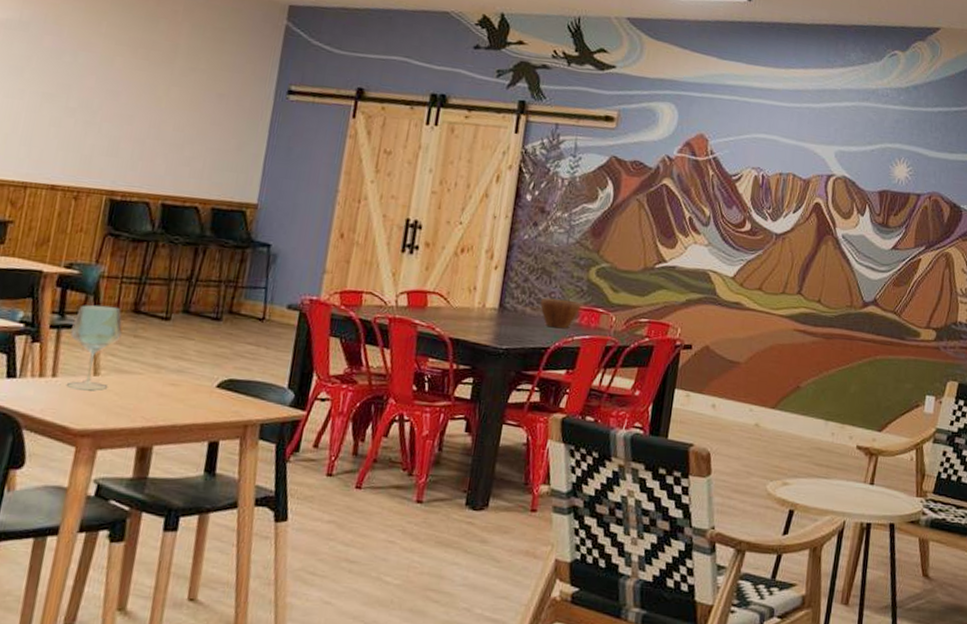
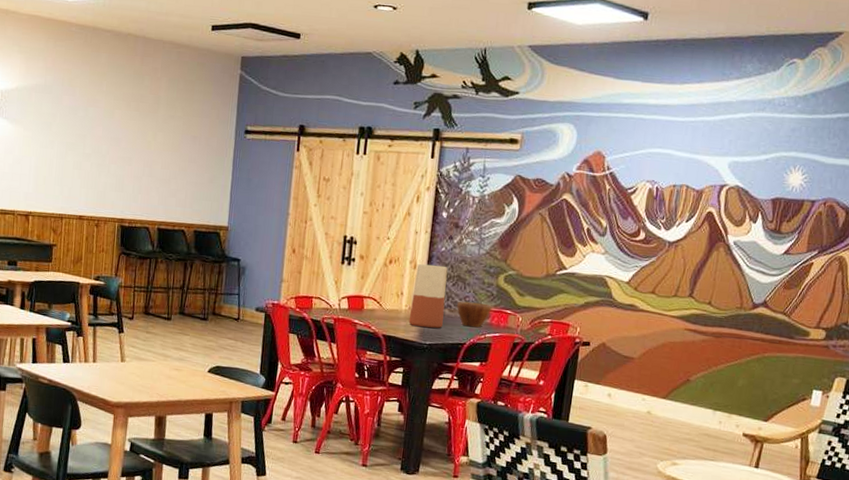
wine glass: present [67,304,122,392] -> none [103,308,138,374]
vase: none [481,253,531,331] -> present [408,263,448,329]

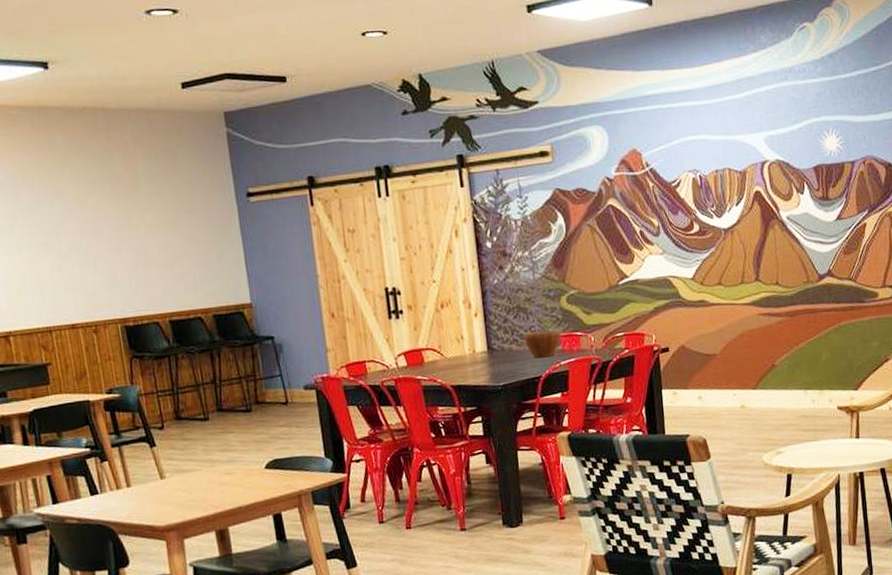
vase: present [408,263,448,329] -> none [471,299,513,370]

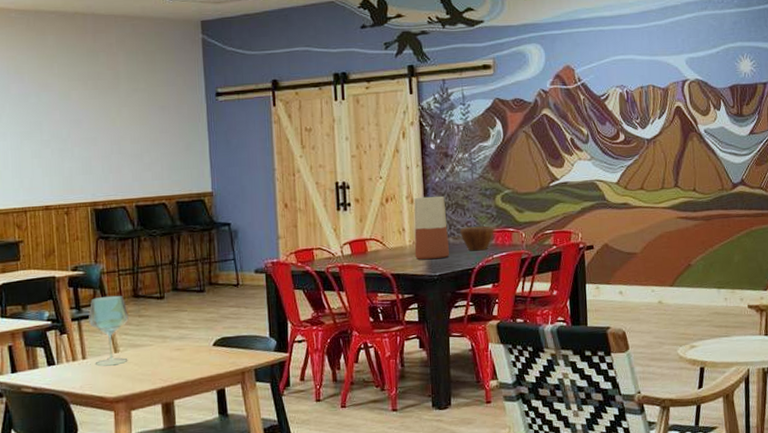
wine glass: none [129,418,175,494] -> present [89,295,129,367]
vase: none [471,299,513,370] -> present [414,196,449,260]

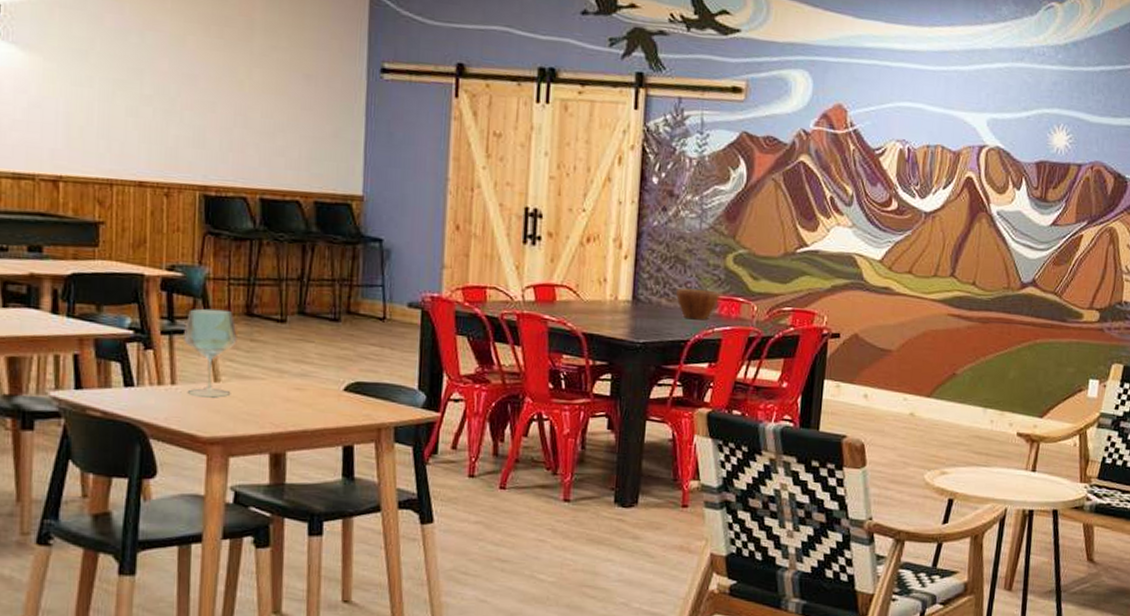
vase: present [414,196,449,260] -> none [615,241,662,324]

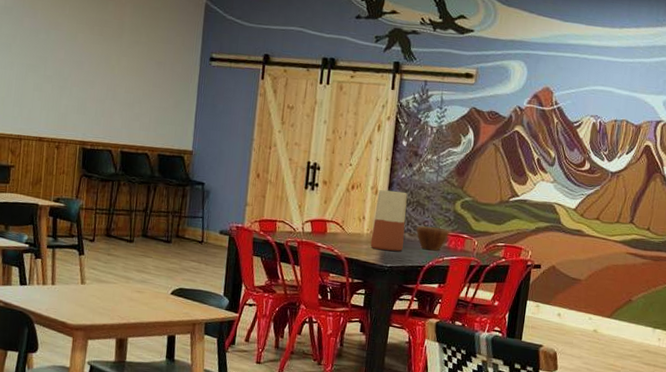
wine glass: present [184,308,237,398] -> none [62,230,99,296]
vase: none [615,241,662,324] -> present [370,189,408,252]

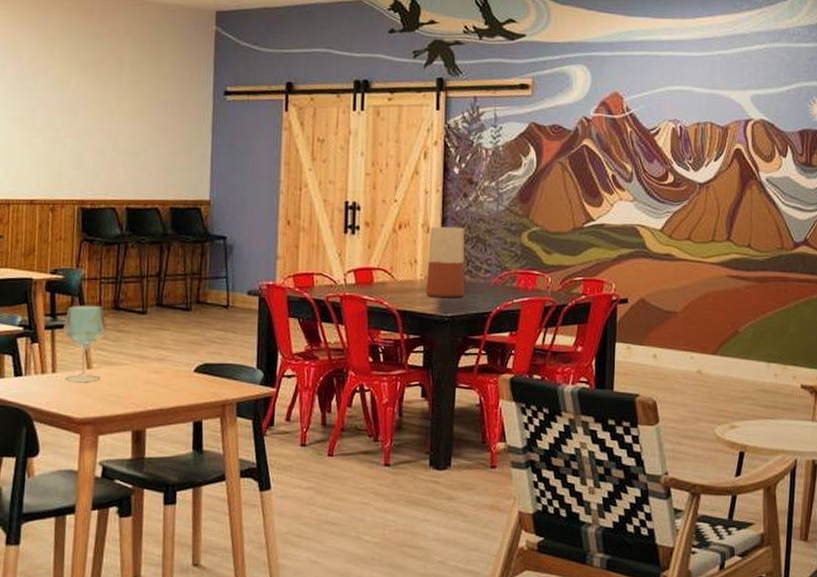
wine glass: none [62,230,99,296] -> present [63,305,107,383]
bowl: present [416,225,449,251] -> none [478,264,517,293]

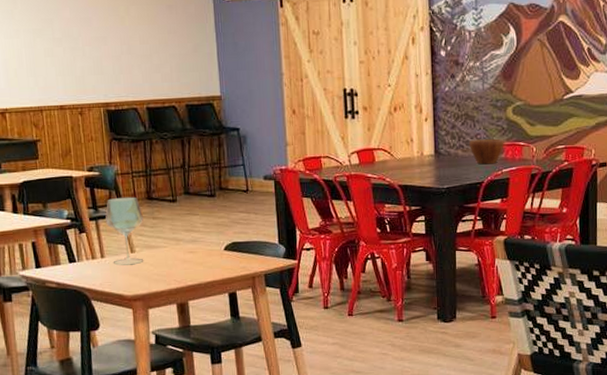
vase: present [425,226,465,299] -> none [422,106,458,172]
bowl: none [478,264,517,293] -> present [469,138,504,165]

